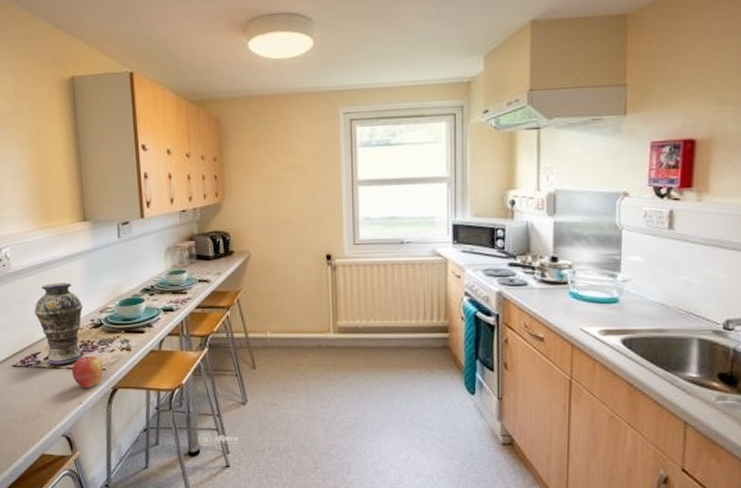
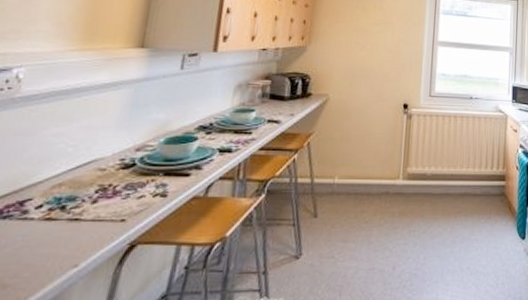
vase: present [34,282,83,365] -> none [37,112,113,216]
apple: present [71,356,103,388] -> none [73,204,124,245]

